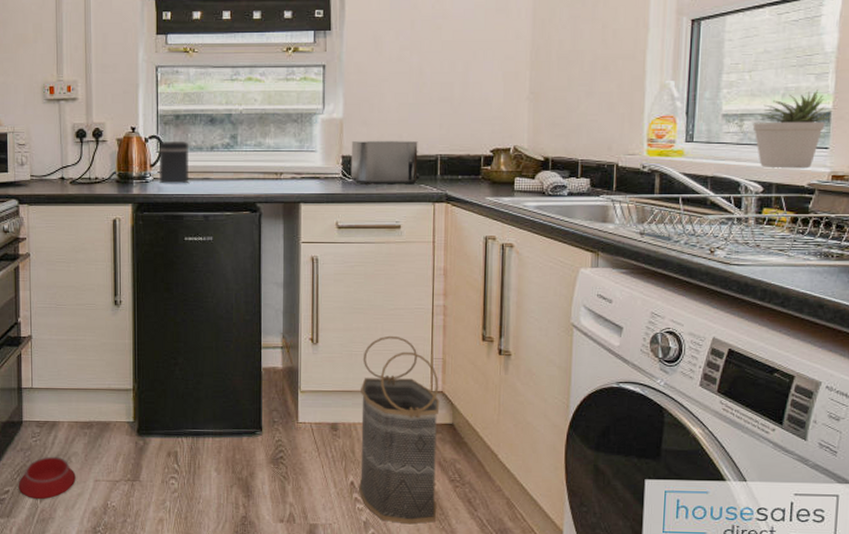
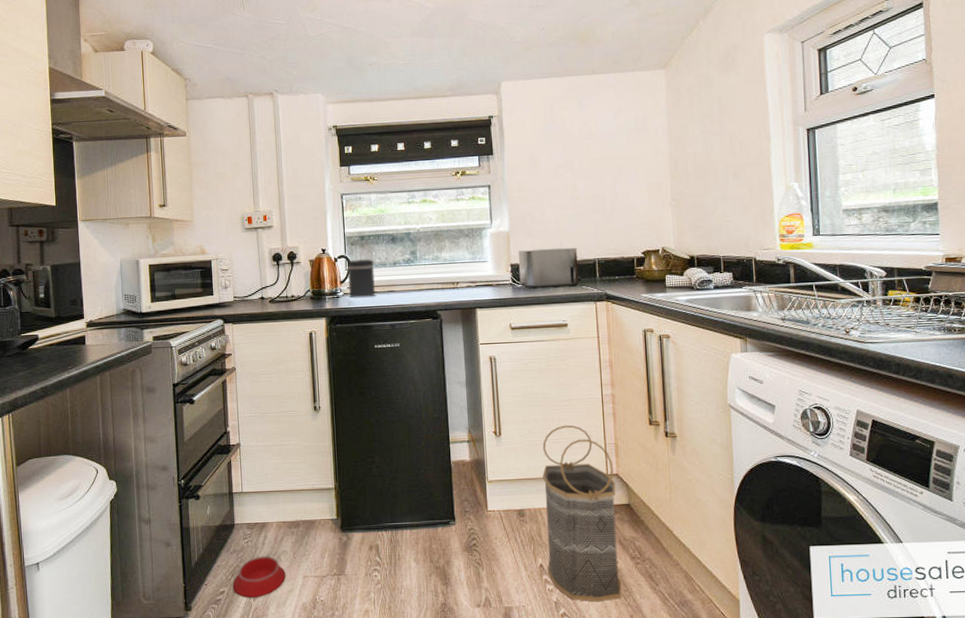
potted plant: present [752,89,831,169] -> none [870,183,938,255]

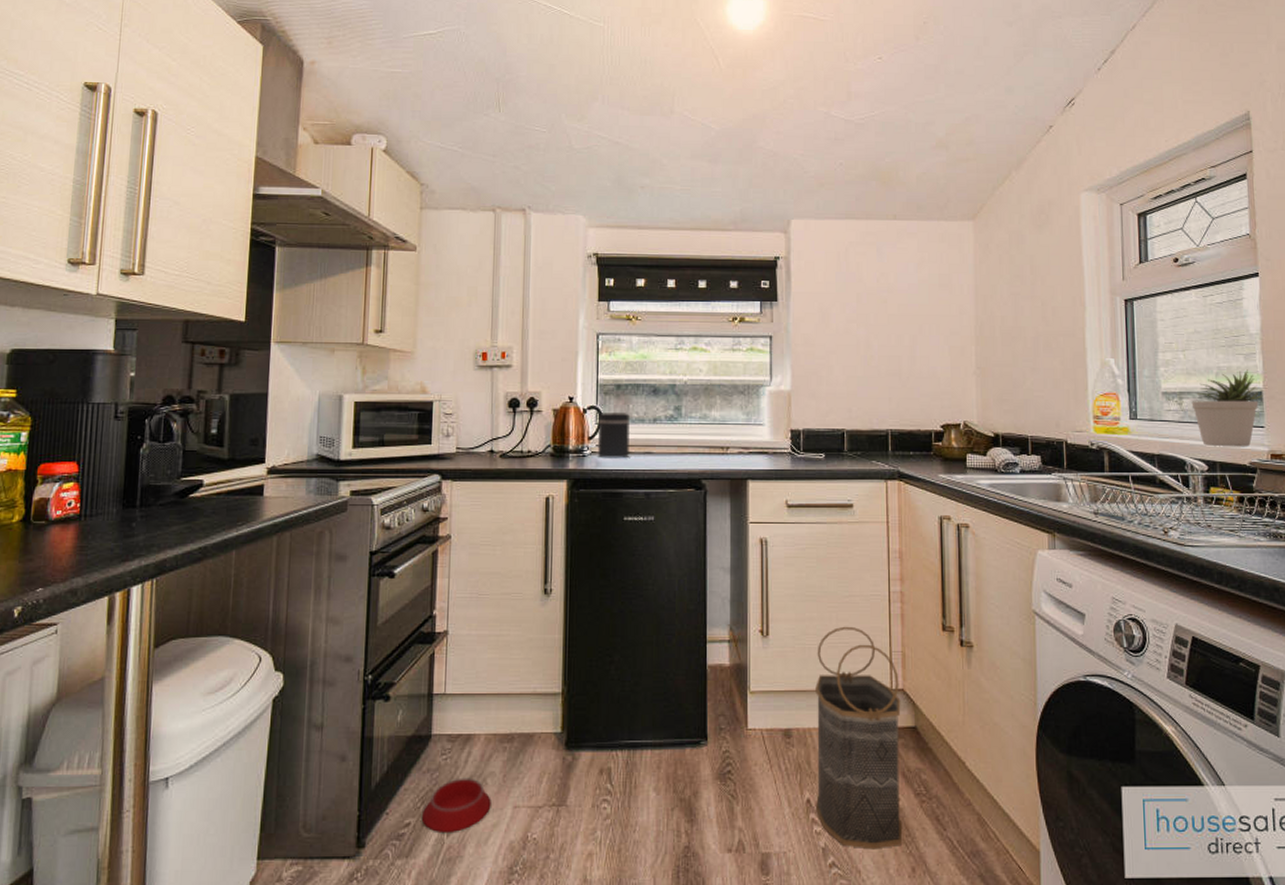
toaster: present [518,247,581,289] -> none [800,413,871,461]
potted plant: none [870,183,938,255] -> present [1191,369,1263,447]

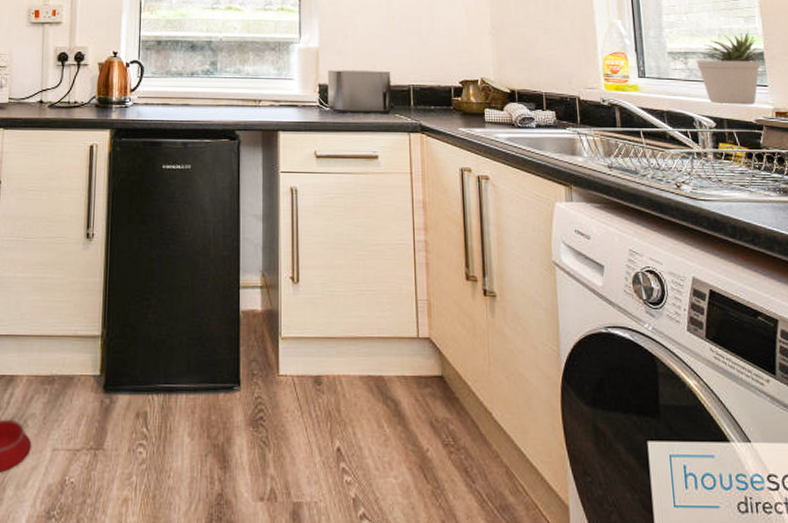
cylinder: present [598,413,631,459] -> none [139,67,170,110]
toaster: none [800,413,871,461] -> present [327,69,394,114]
basket: present [815,626,903,850] -> none [344,274,432,502]

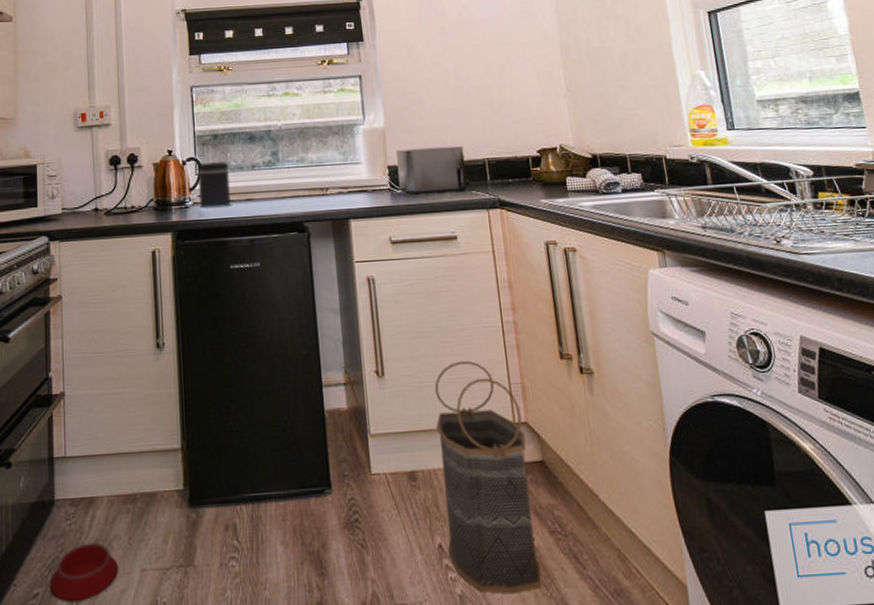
cylinder: none [139,67,170,110] -> present [198,162,231,208]
basket: none [344,274,432,502] -> present [434,360,541,594]
potted plant: present [696,31,765,105] -> none [788,71,861,151]

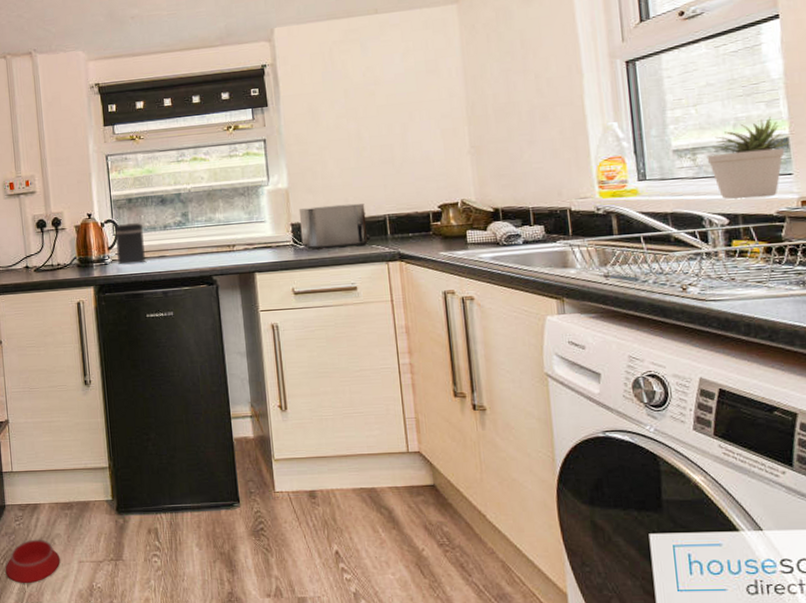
basket: present [434,360,541,594] -> none [333,397,429,594]
potted plant: none [788,71,861,151] -> present [707,117,790,200]

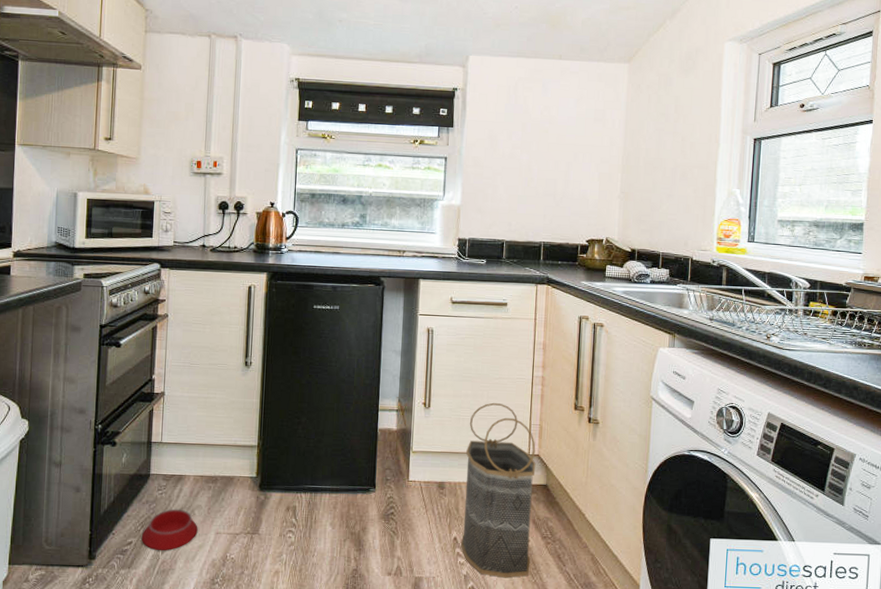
cylinder: present [115,223,145,265] -> none [294,217,323,256]
toaster: present [298,203,371,250] -> none [465,225,526,267]
basket: none [333,397,429,594] -> present [460,402,536,578]
potted plant: present [707,117,790,200] -> none [802,204,864,270]

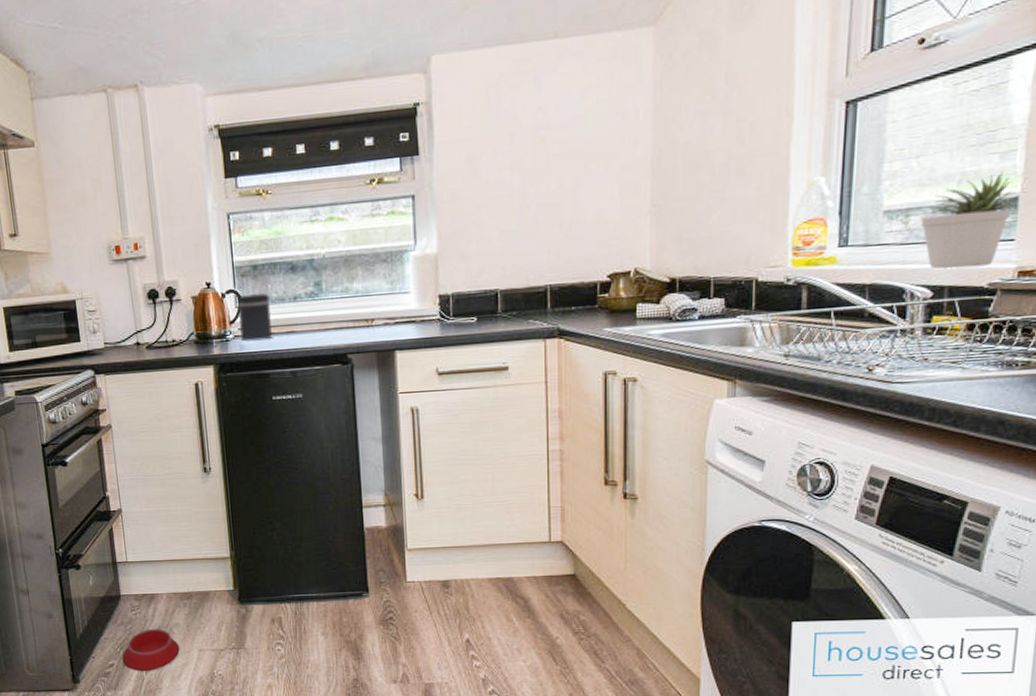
cylinder: none [294,217,323,256] -> present [238,293,272,341]
basket: present [460,402,536,578] -> none [472,485,561,680]
potted plant: none [802,204,864,270] -> present [920,171,1019,270]

